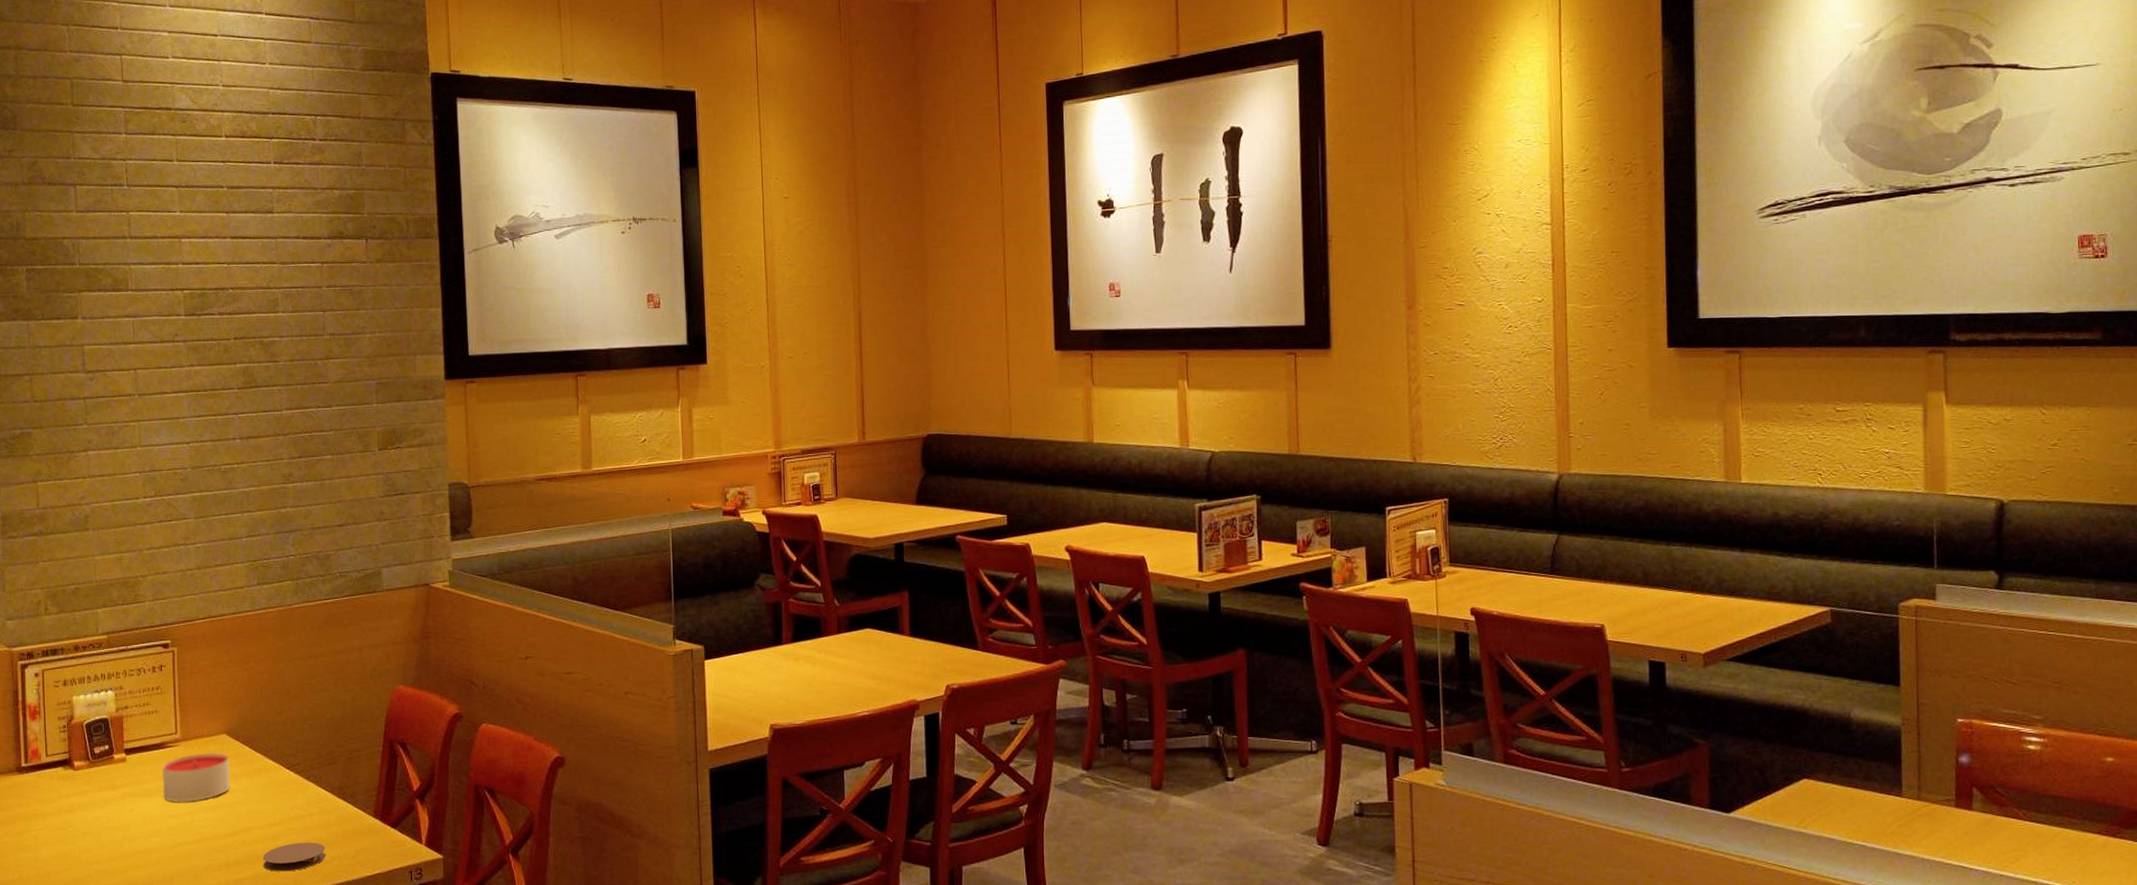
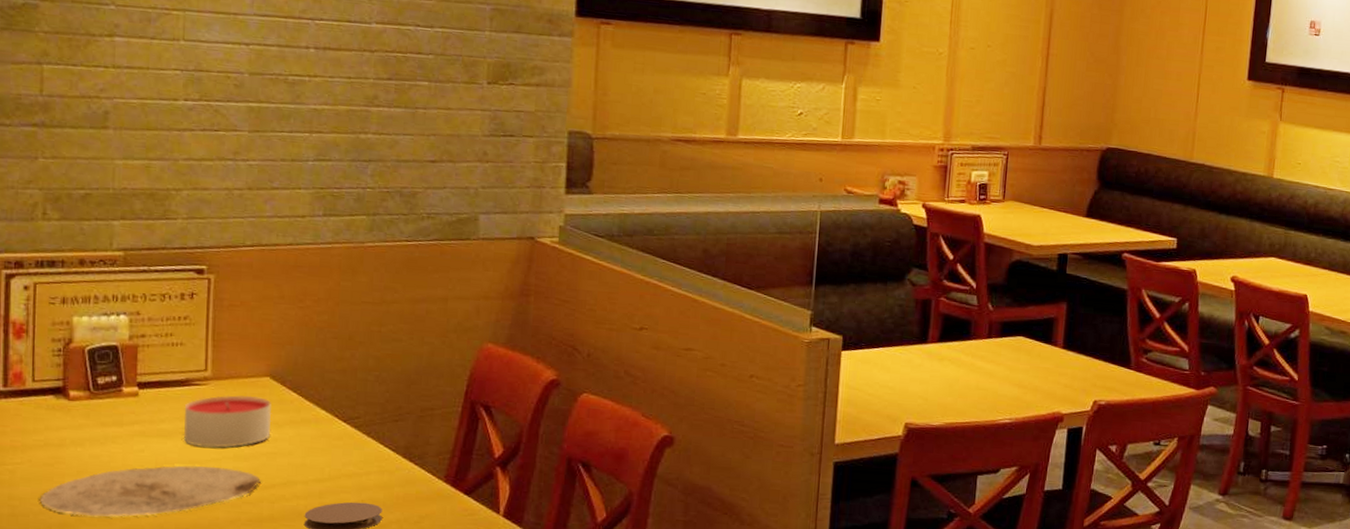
plate: none [58,819,226,872] -> present [40,465,261,517]

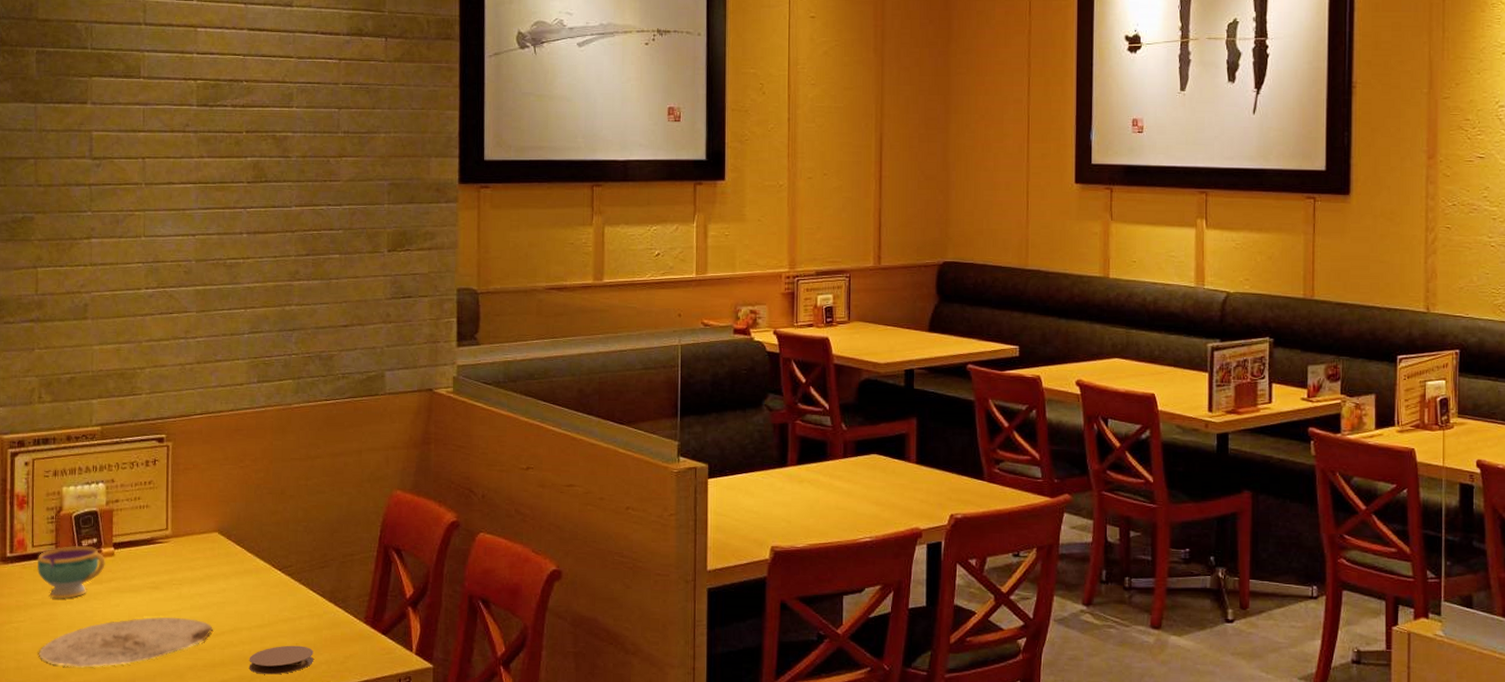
teacup: none [39,382,127,441] -> present [38,545,105,599]
candle: present [183,395,272,448] -> none [150,550,221,600]

